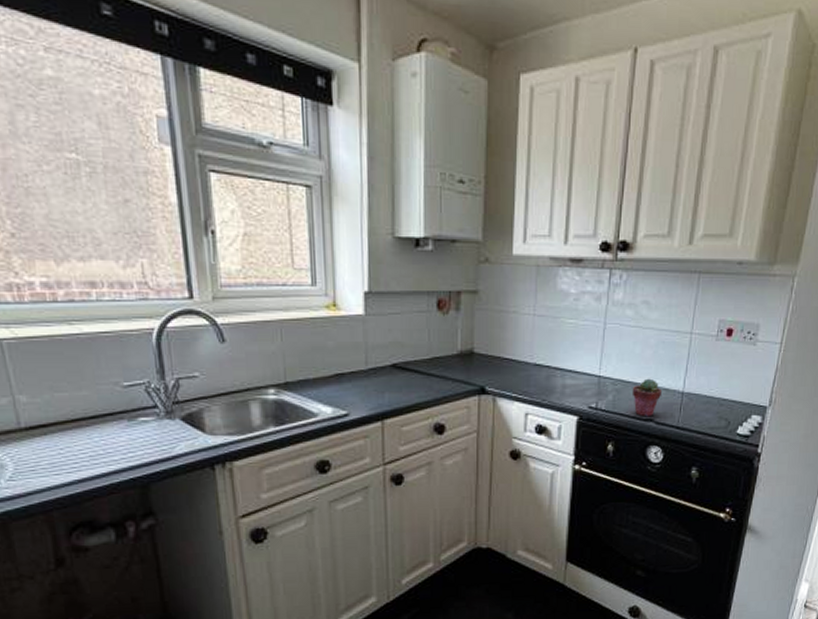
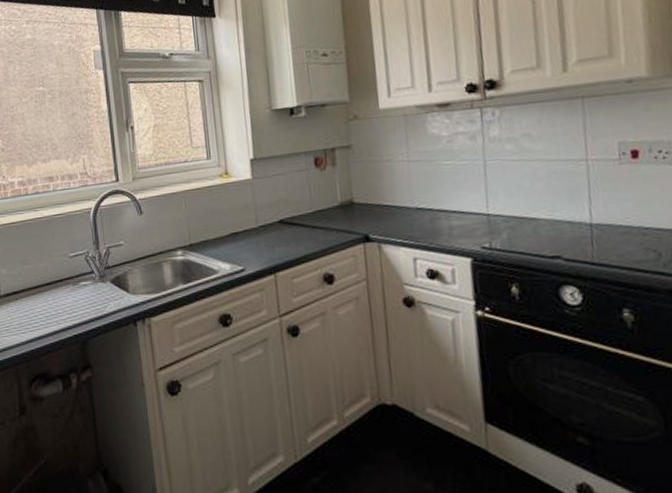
potted succulent: present [632,378,661,417] -> none [528,212,565,254]

